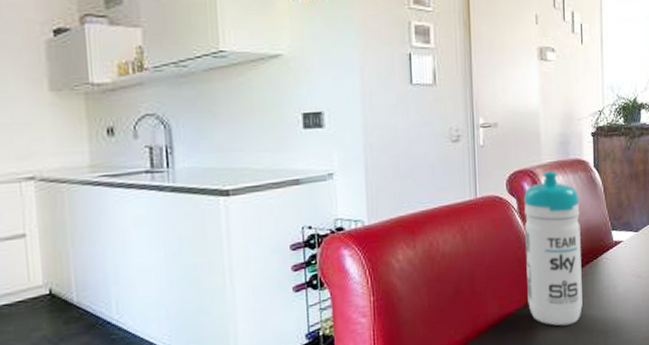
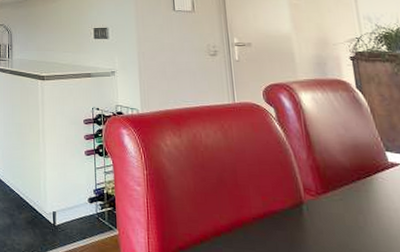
water bottle: present [523,170,583,326] -> none [281,87,358,238]

